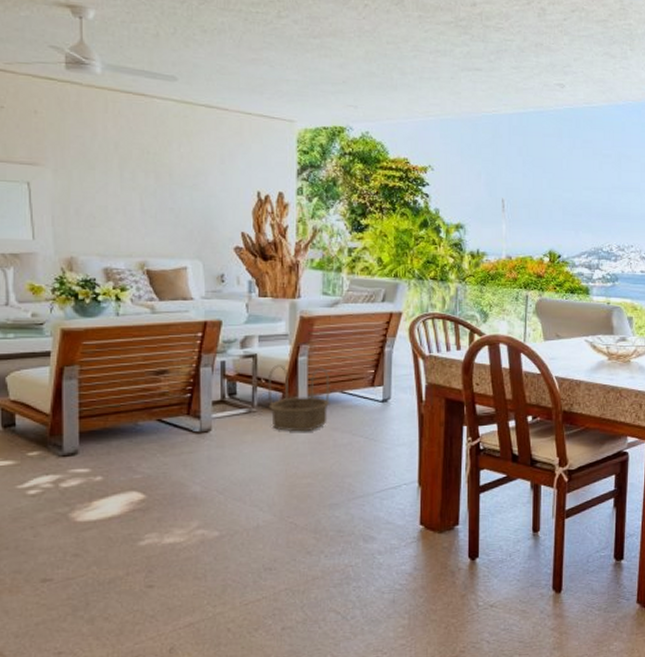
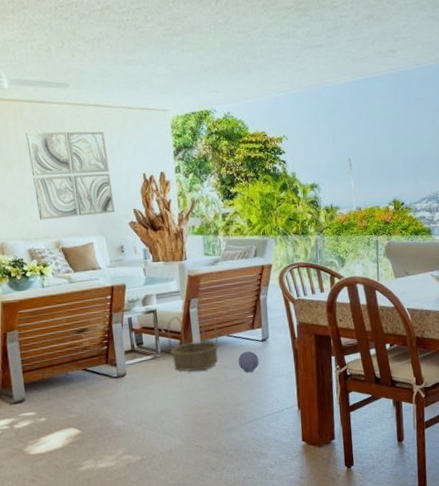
wall art: none [117,127,218,235] -> present [26,131,115,220]
decorative ball: none [351,412,377,437] -> present [238,351,259,372]

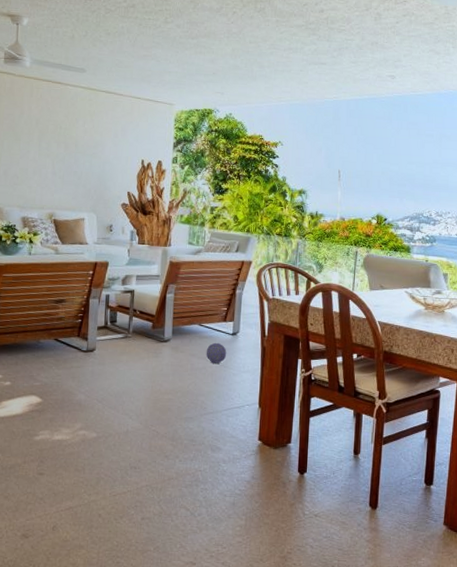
wall art: present [26,131,115,220] -> none [37,108,112,193]
basket: present [167,316,219,372] -> none [141,299,191,356]

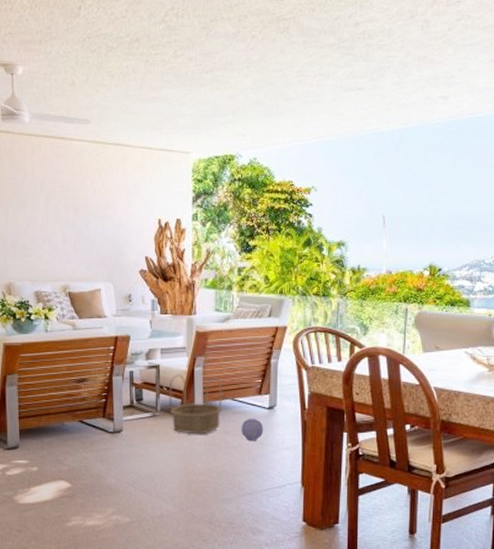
basket: none [141,299,191,356] -> present [168,374,223,434]

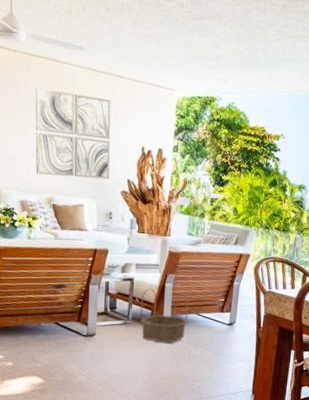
wall art: none [43,168,126,262] -> present [35,87,111,179]
decorative ball: present [241,418,264,441] -> none [203,332,223,352]

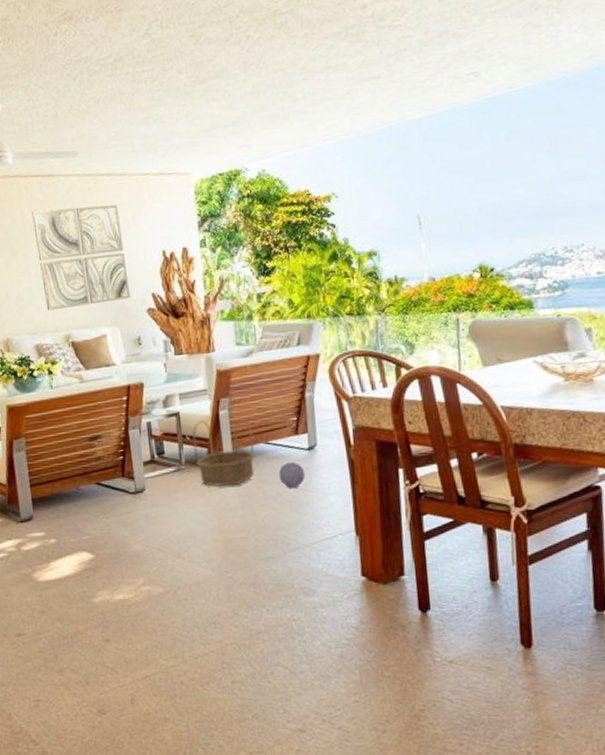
decorative ball: none [203,332,223,352] -> present [278,461,306,488]

